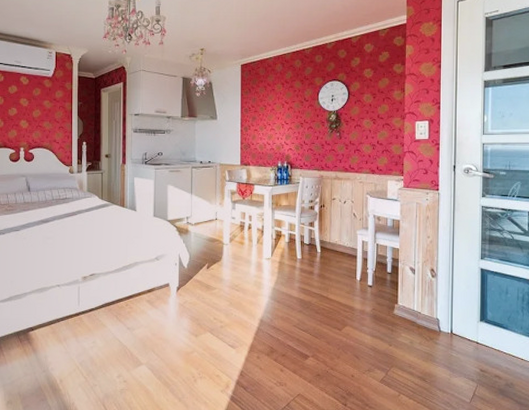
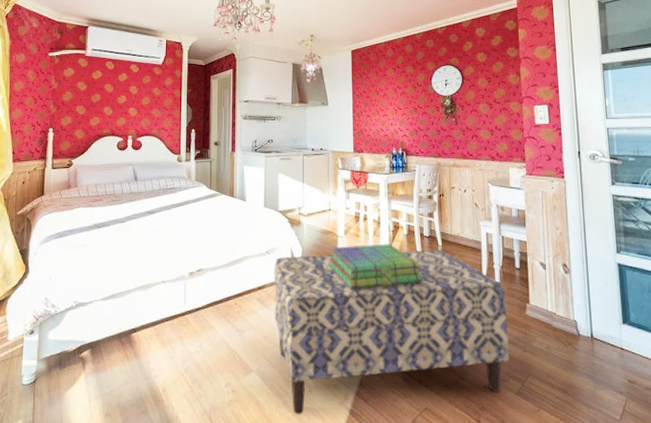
bench: none [162,256,377,401] -> present [274,250,509,415]
stack of books: none [215,251,302,293] -> present [329,244,423,290]

